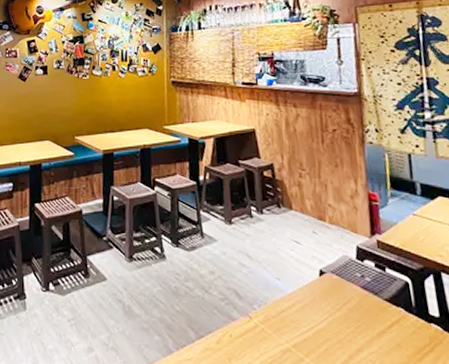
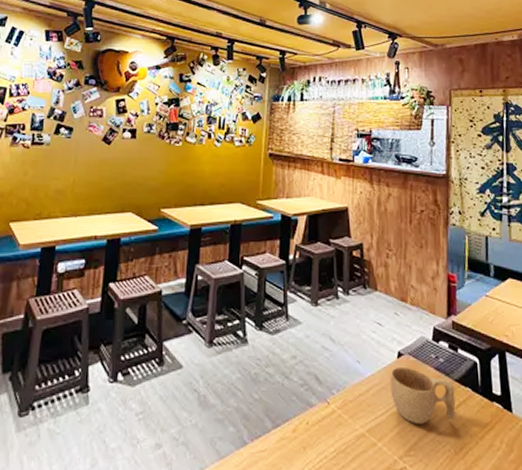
cup: none [312,284,390,342] -> present [390,366,456,424]

